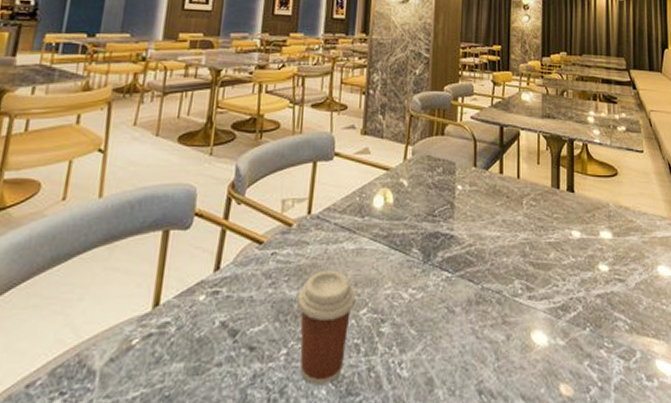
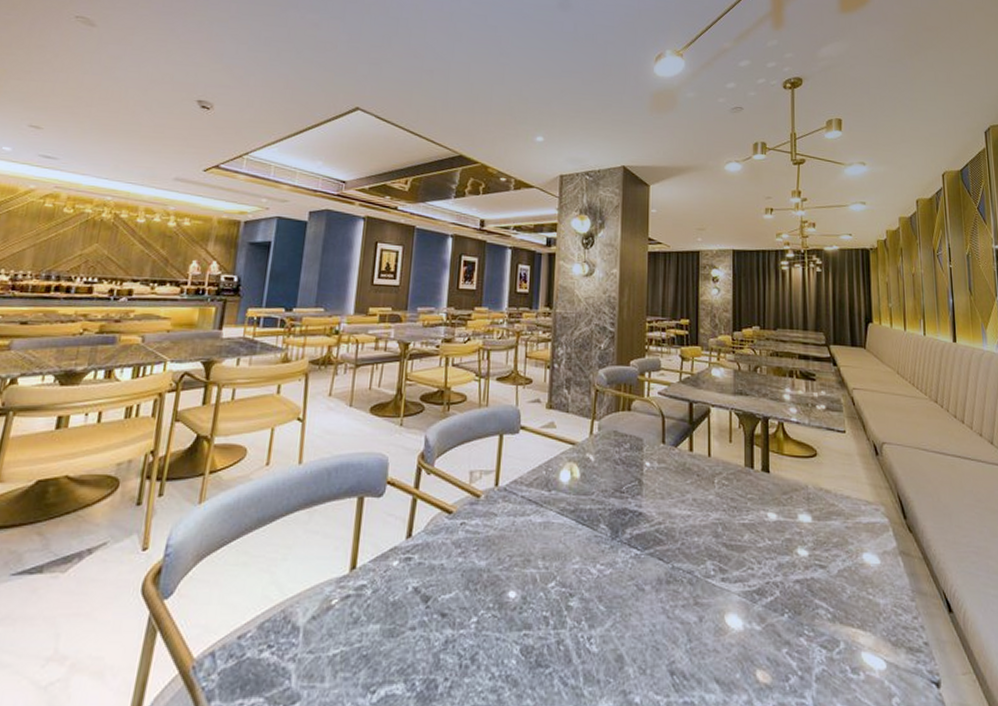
coffee cup: present [297,270,356,385] -> none [486,542,544,654]

